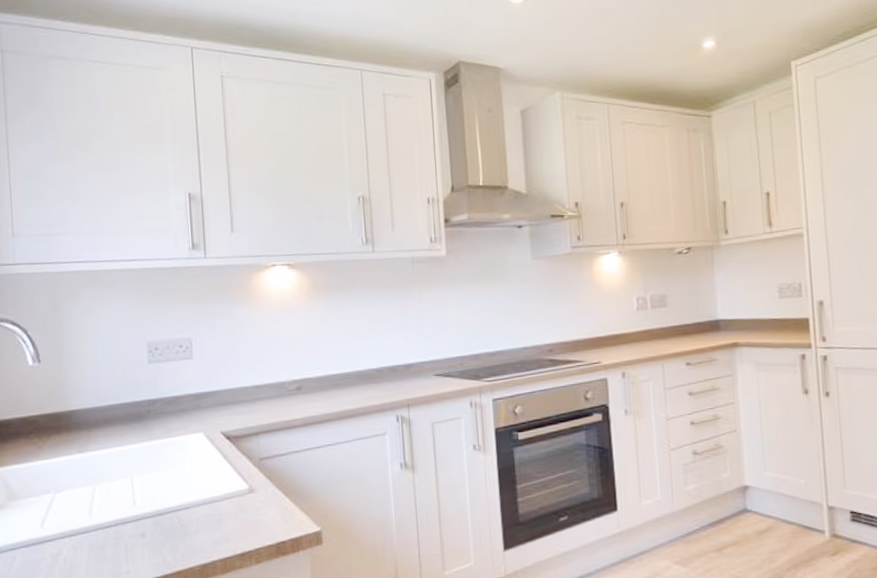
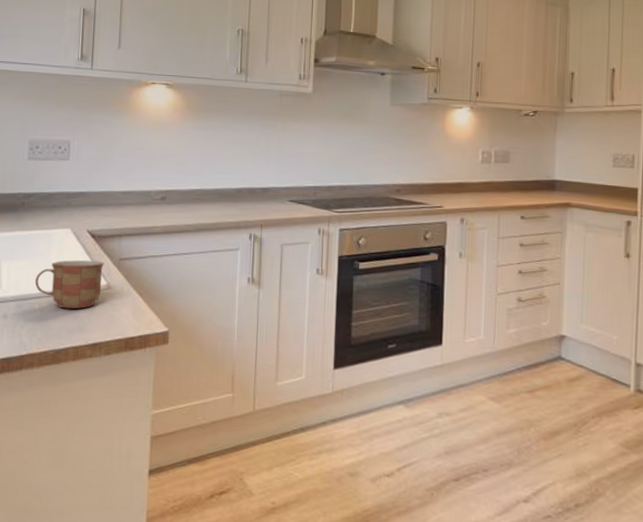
mug: none [171,463,244,519] -> present [35,260,104,309]

